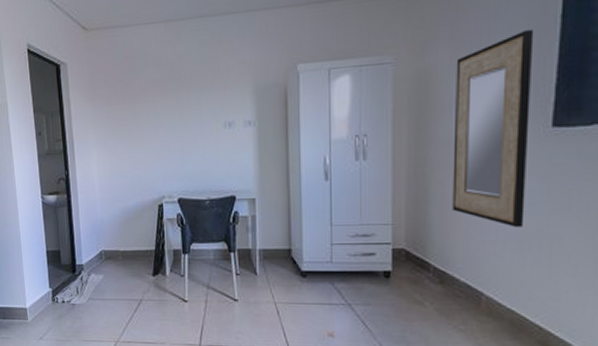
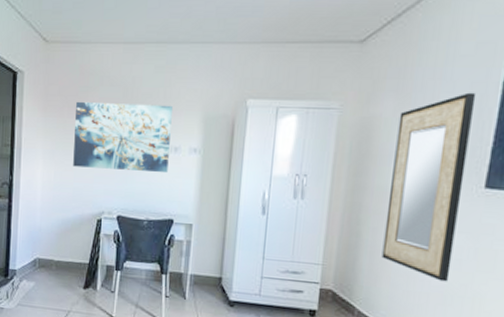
wall art: none [124,79,224,154] -> present [73,101,172,174]

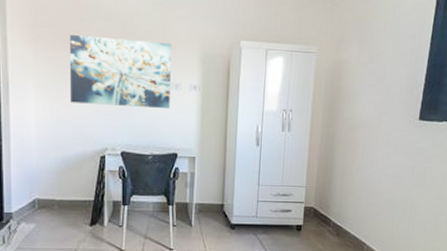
home mirror: present [381,92,477,282] -> none [350,43,414,194]

